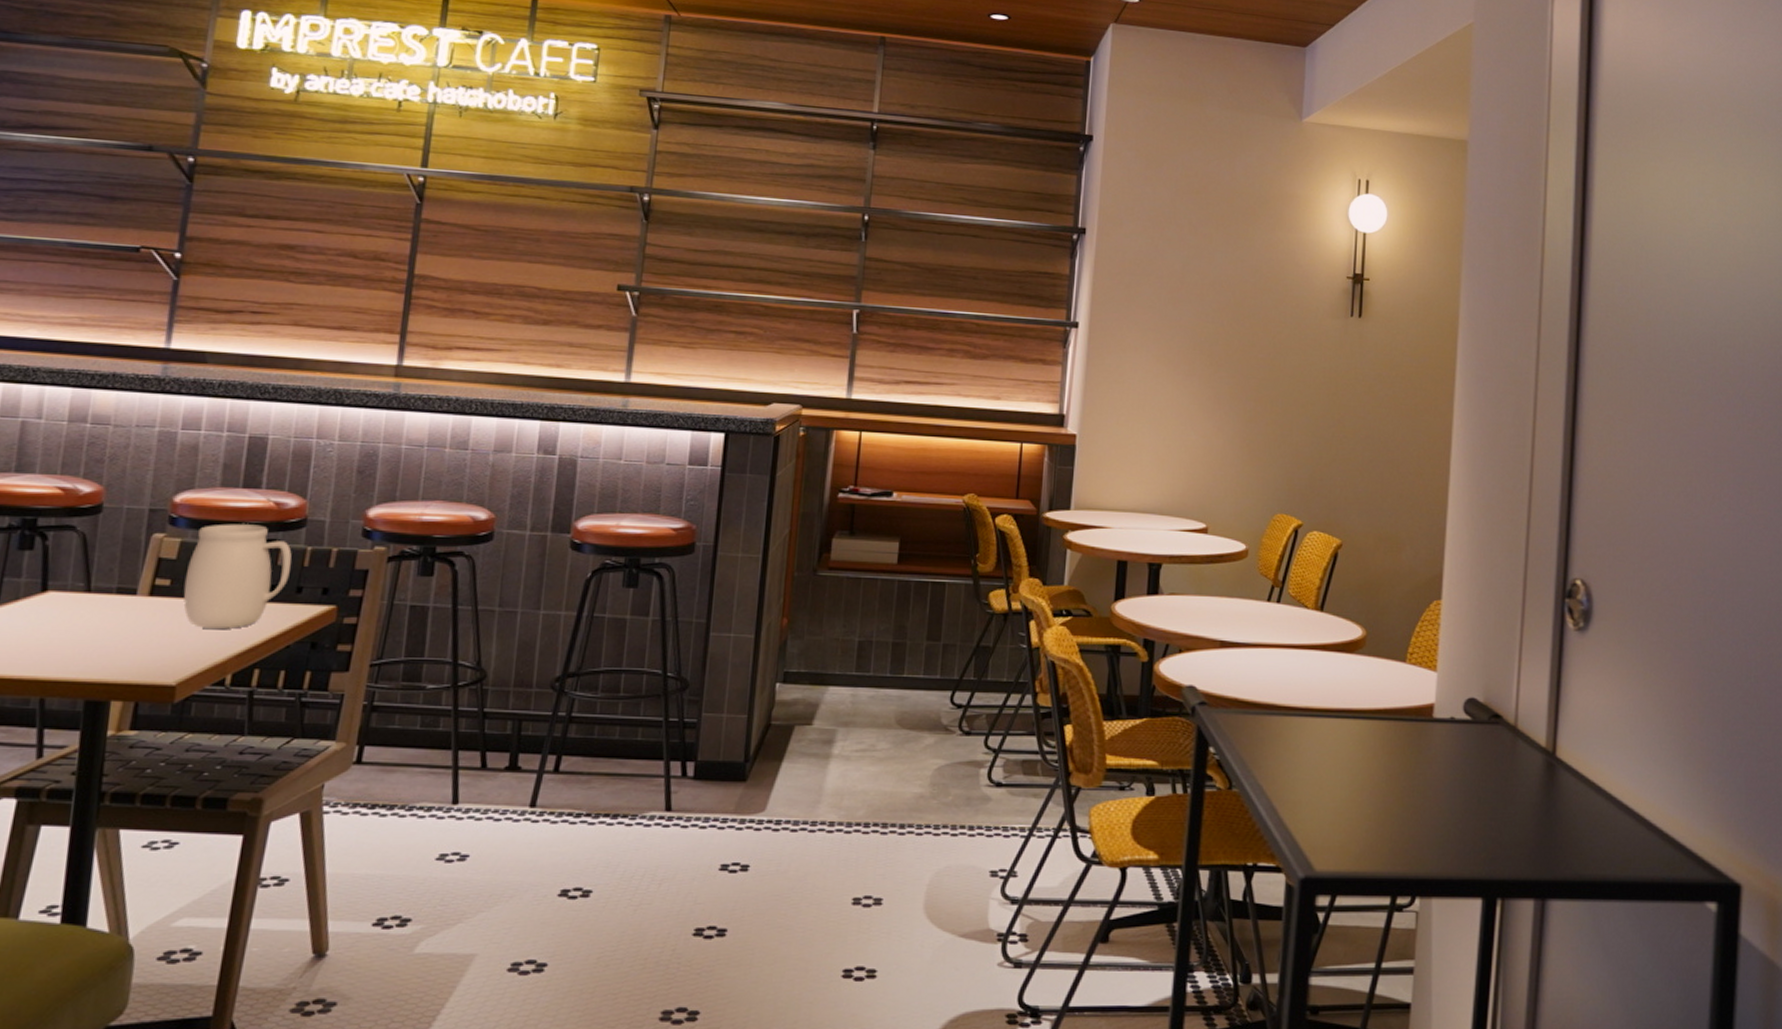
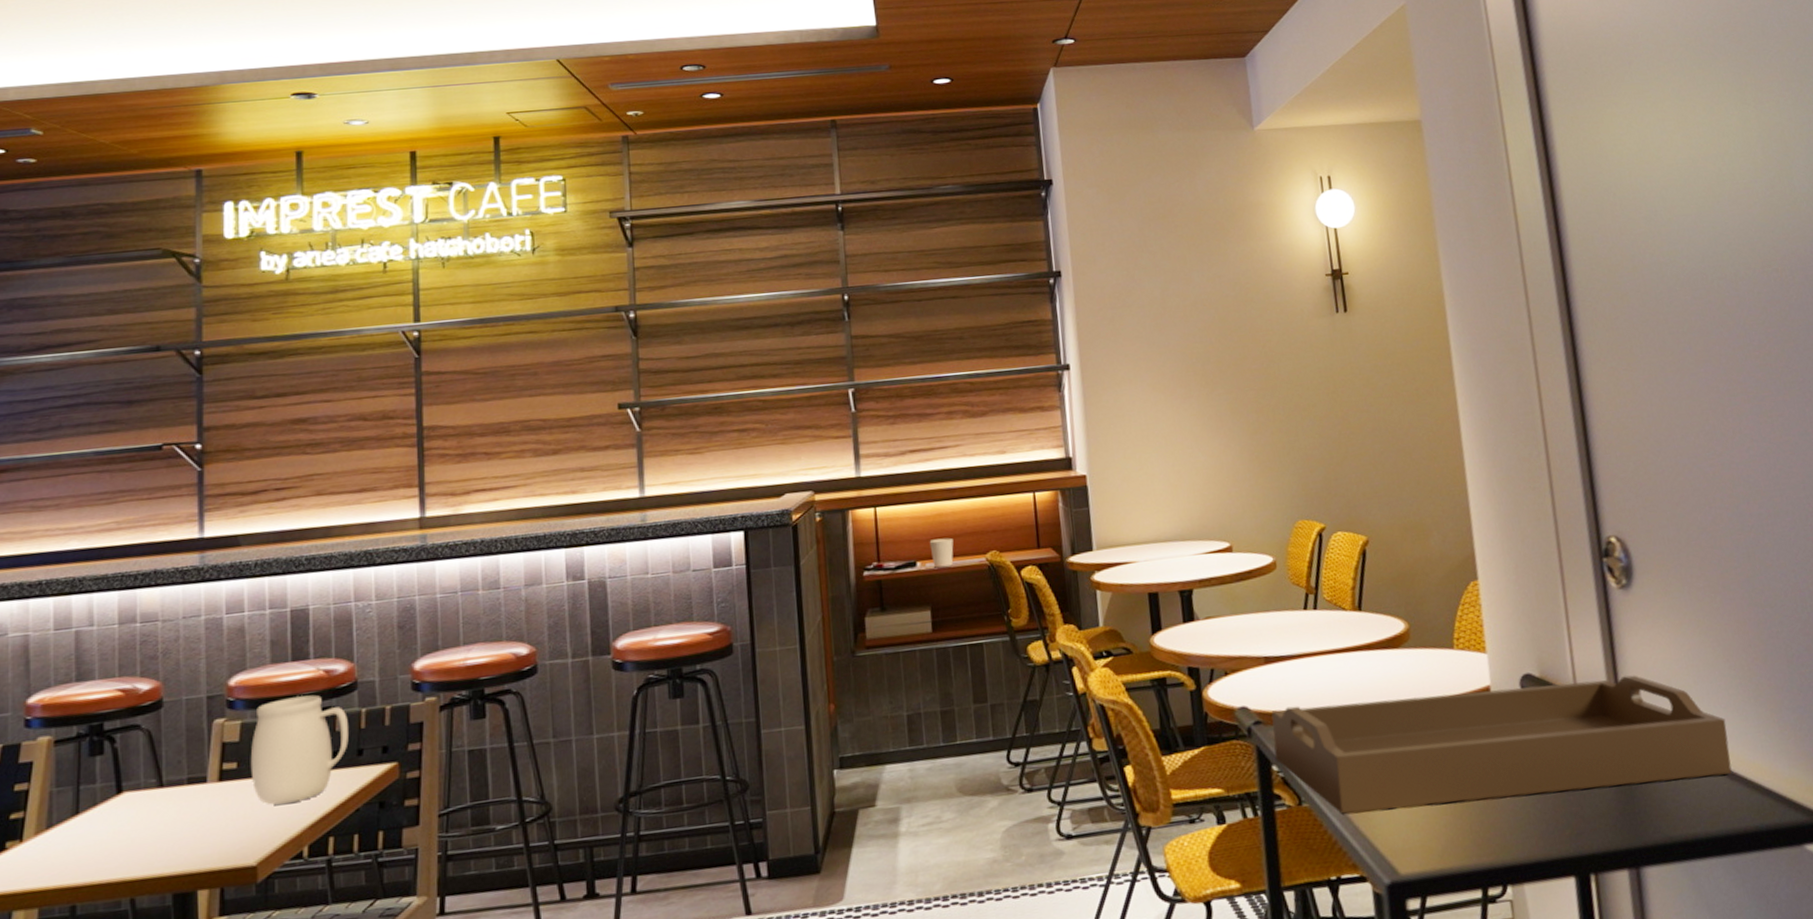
dixie cup: none [909,473,933,502] -> present [929,537,954,568]
serving tray: none [1214,693,1653,824] -> present [1271,675,1732,814]

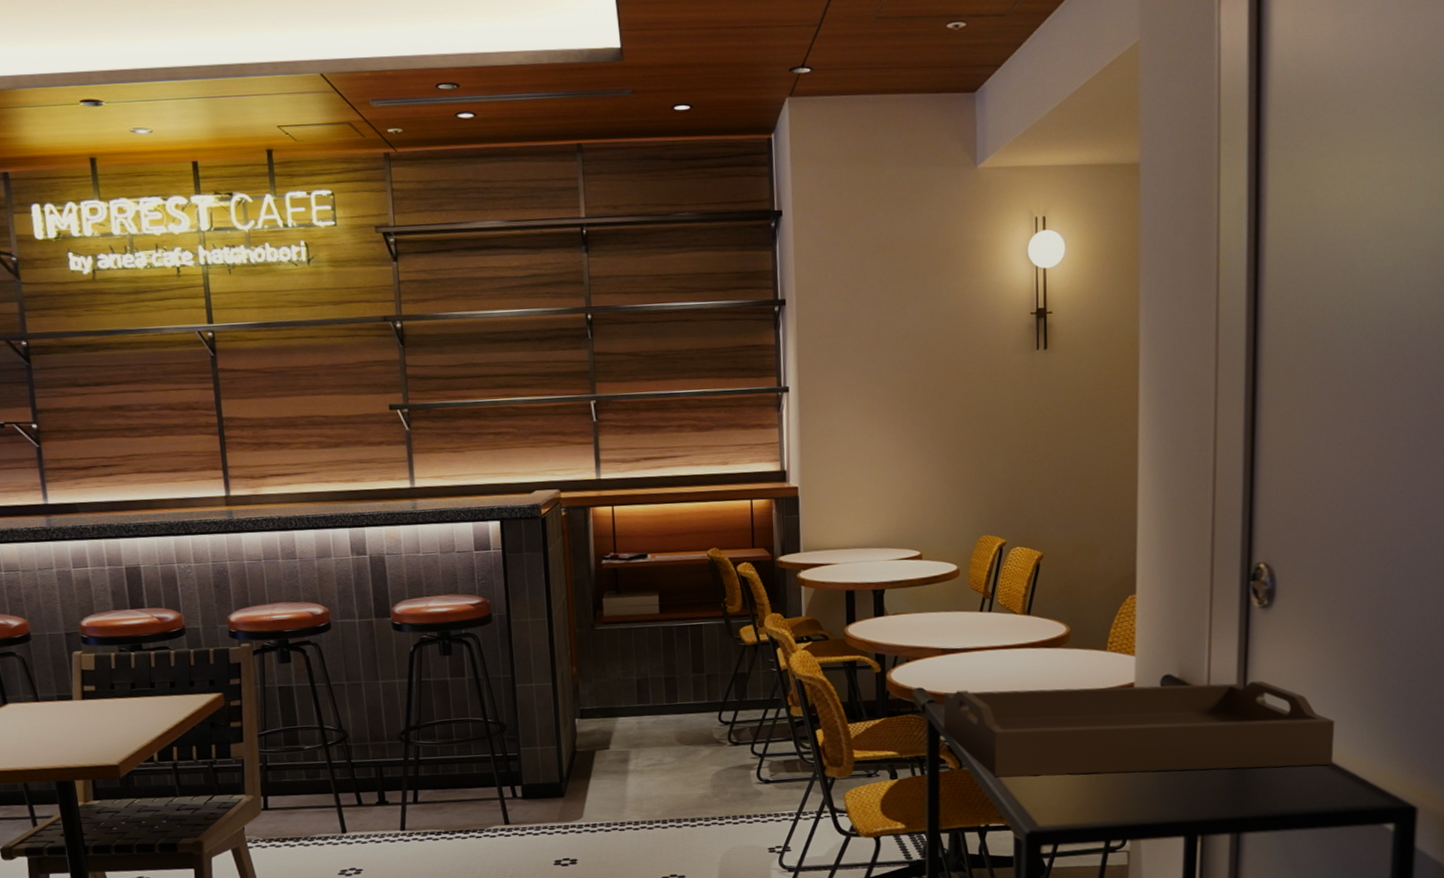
beer mug: present [250,694,349,805] -> none [104,636,182,720]
dixie cup: present [929,537,954,568] -> none [659,535,680,560]

